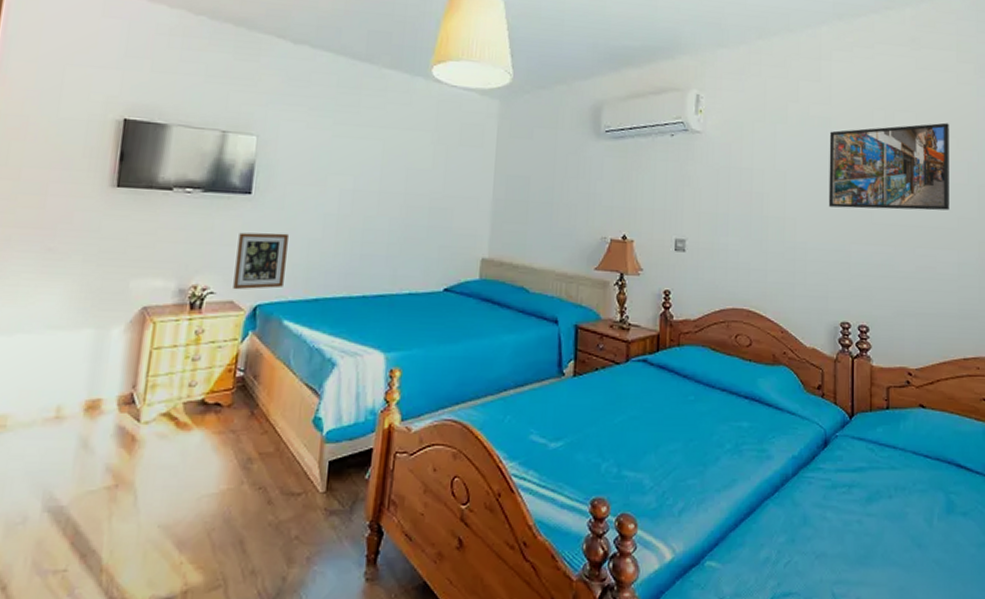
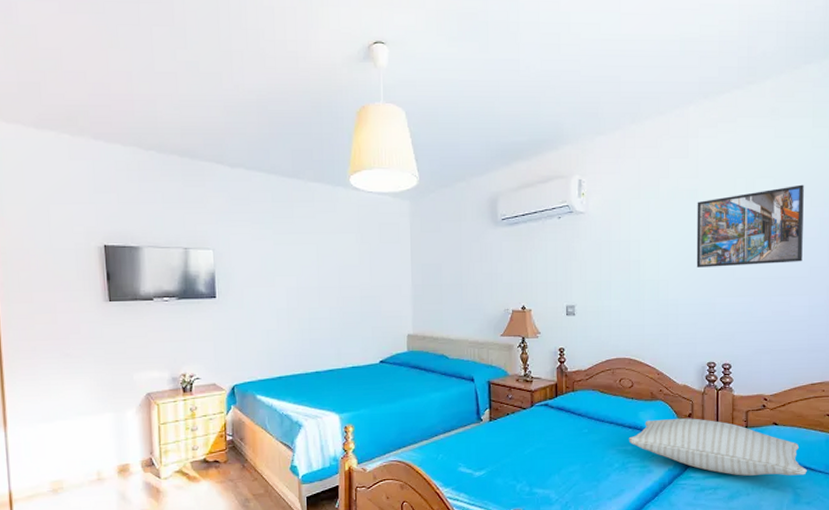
picture frame: present [233,232,288,290] -> none [211,327,252,375]
pillow: none [744,390,962,476] -> present [628,418,807,476]

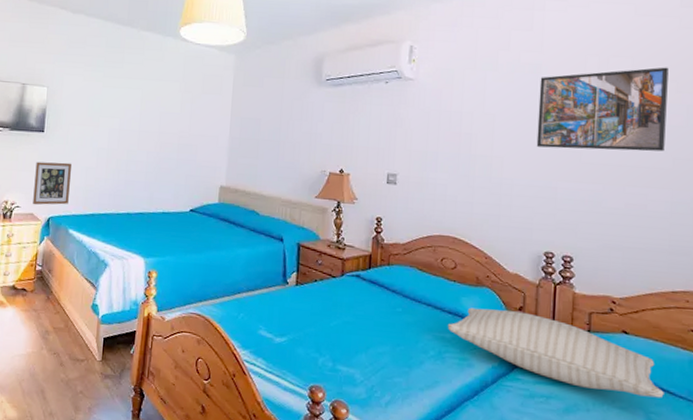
picture frame: none [211,327,252,375] -> present [33,161,72,205]

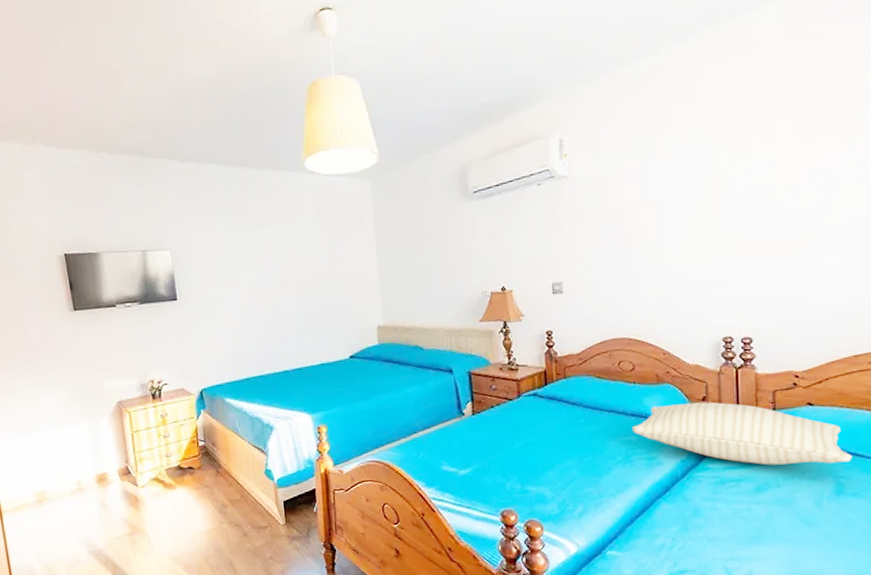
picture frame: present [33,161,72,205] -> none [175,328,219,380]
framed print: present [536,67,669,152] -> none [702,118,838,229]

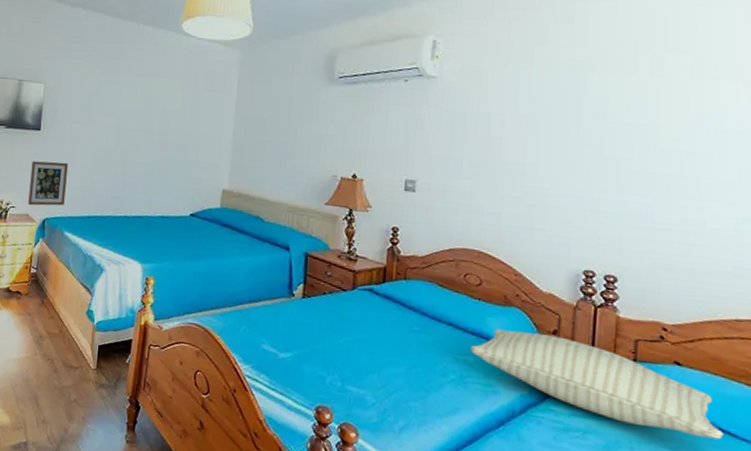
picture frame: none [175,328,219,380] -> present [28,161,68,206]

